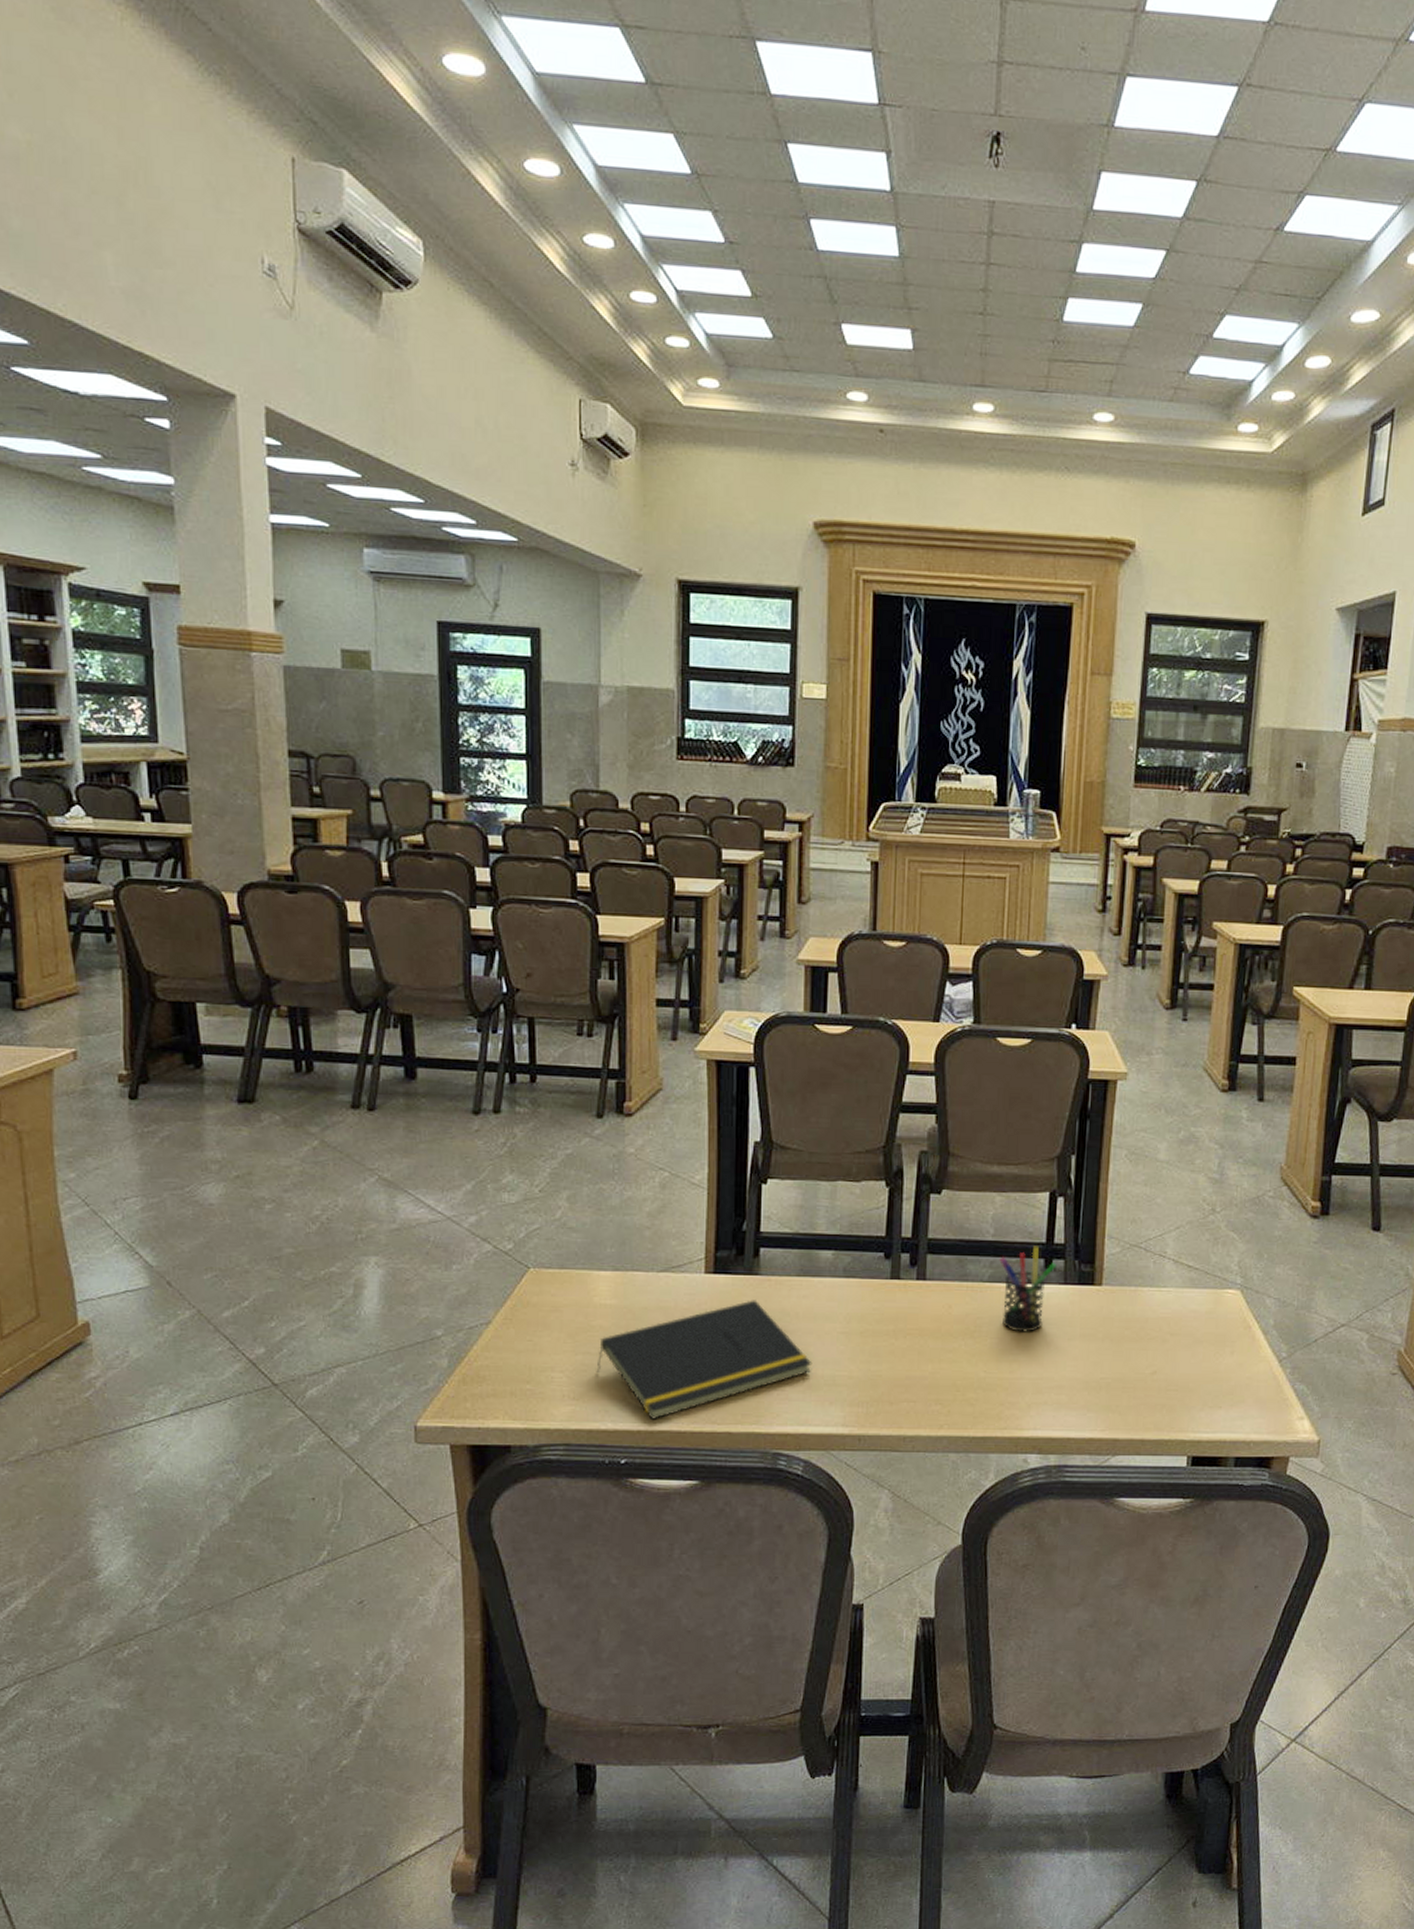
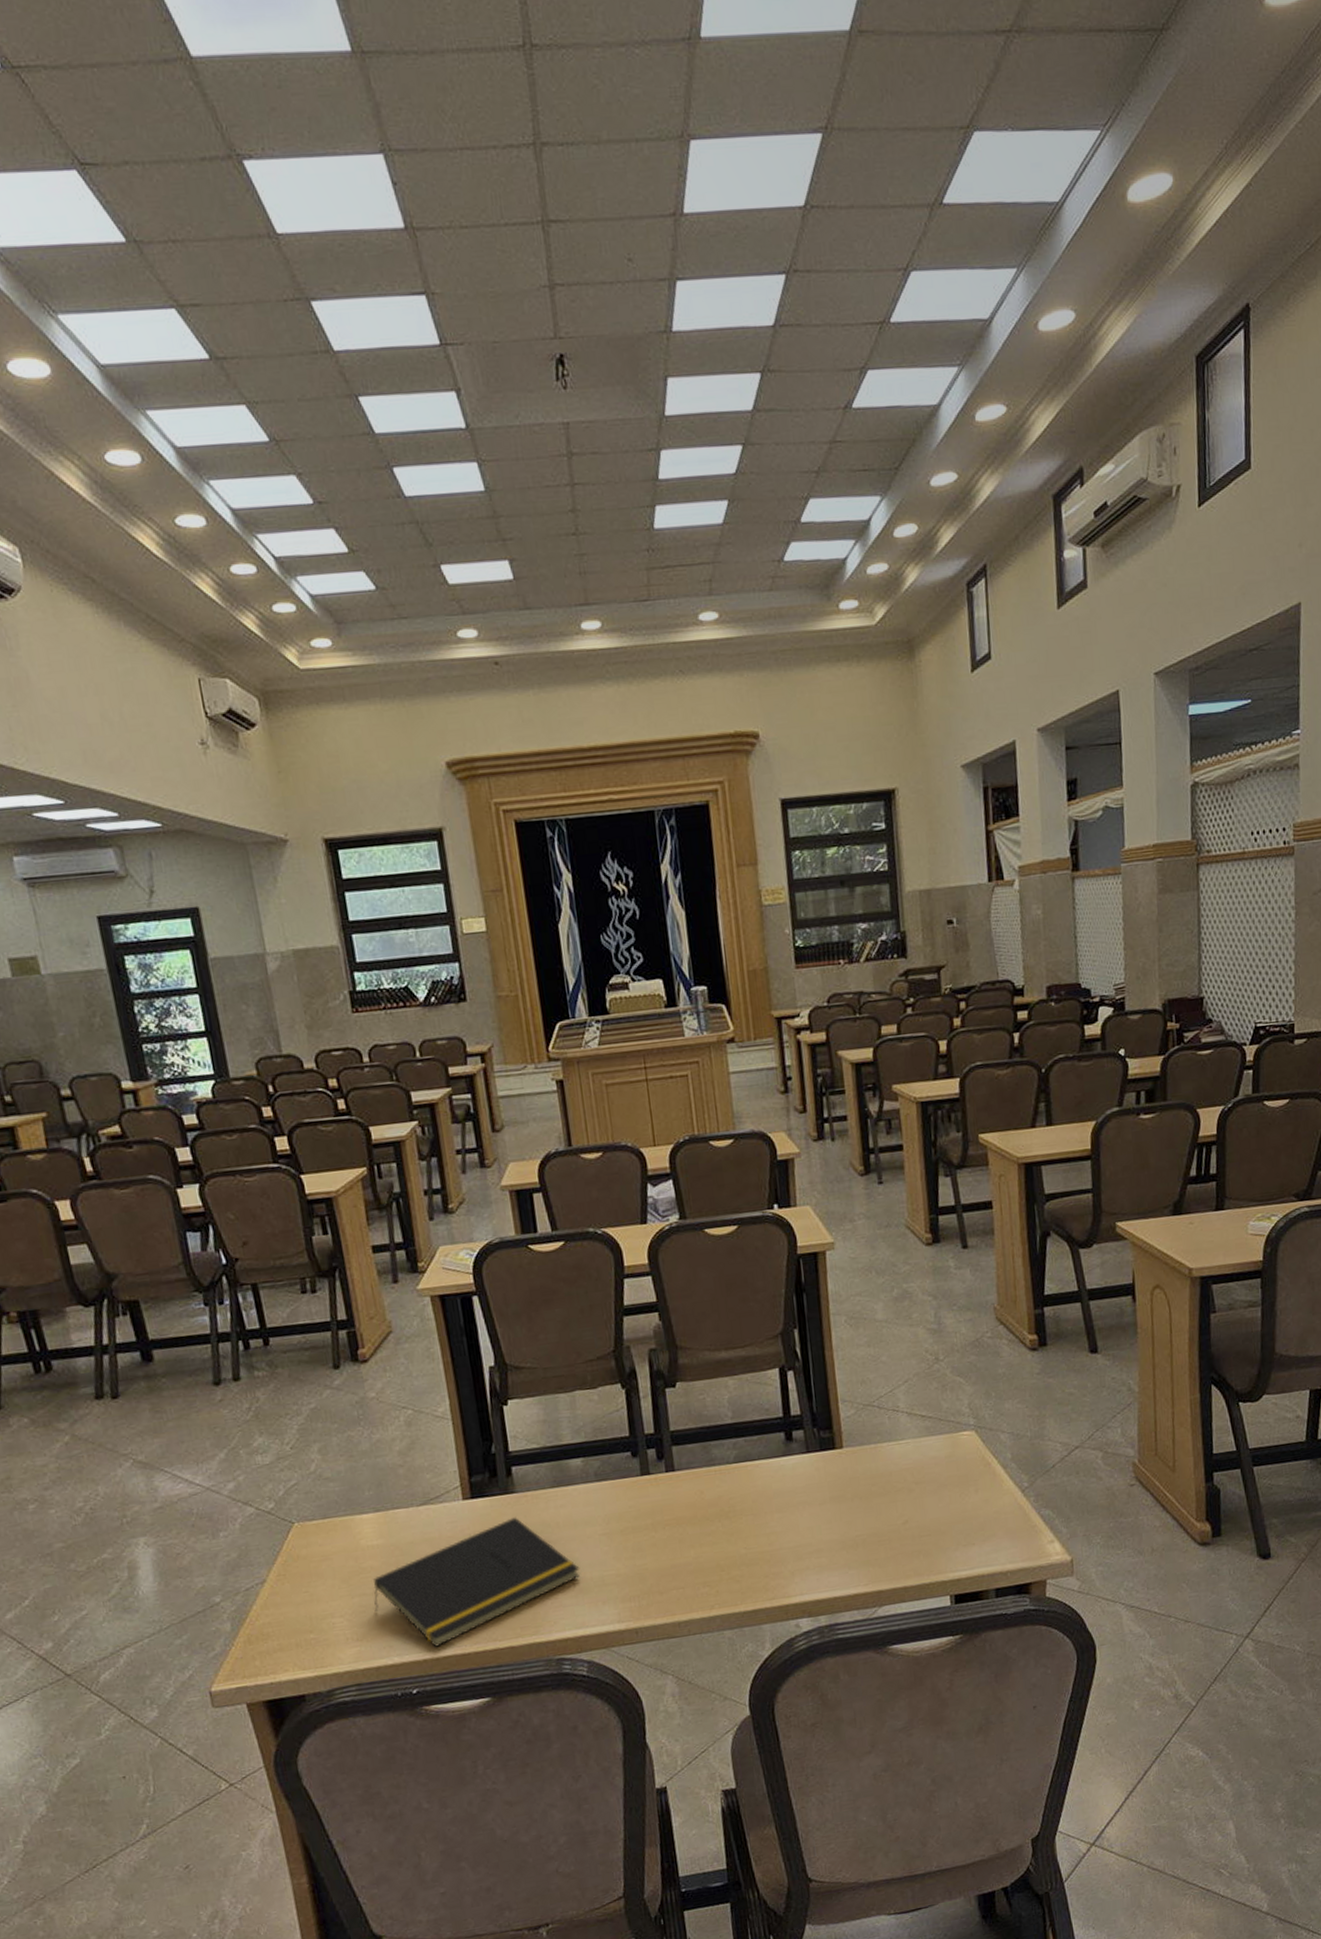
pen holder: present [999,1246,1057,1332] -> none [741,1421,797,1506]

